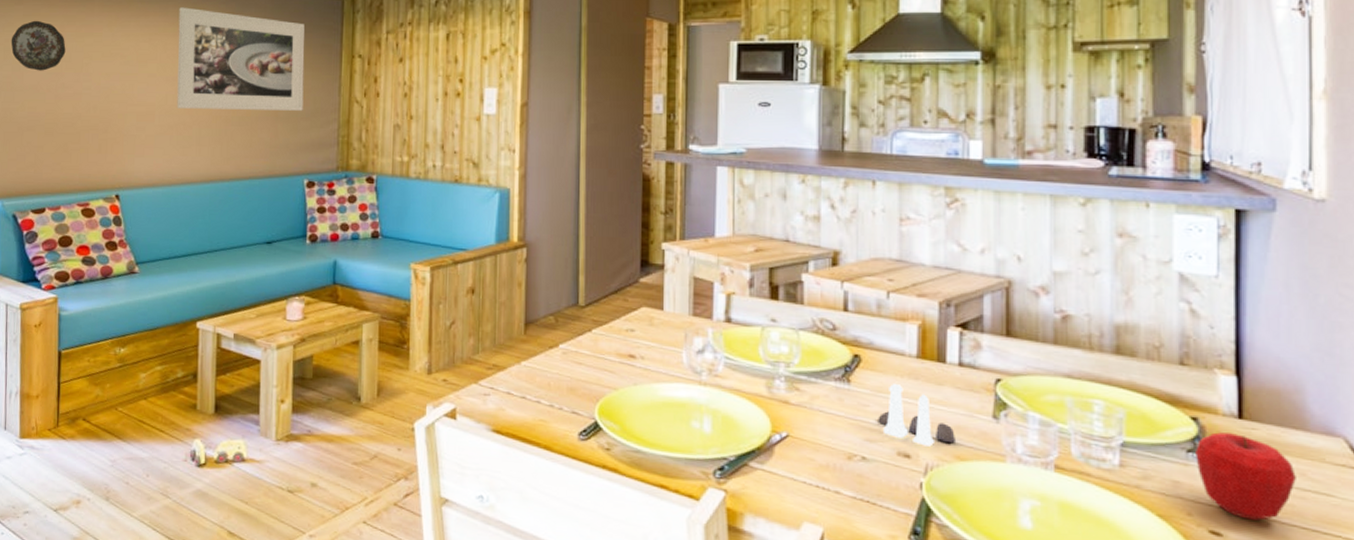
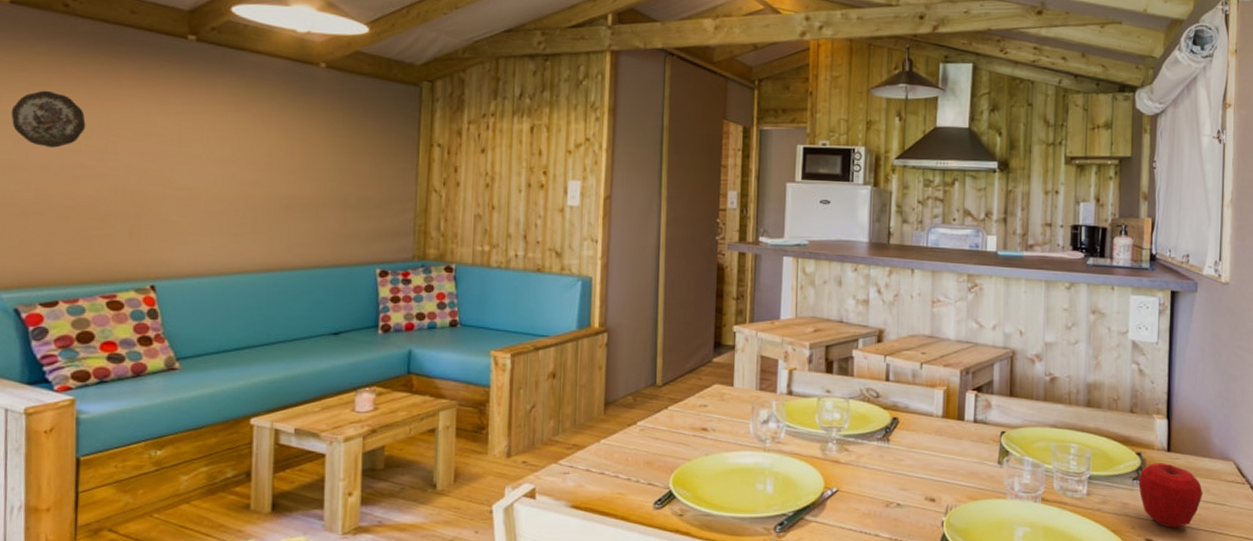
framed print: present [177,7,305,111] -> none [227,85,379,199]
salt and pepper shaker set: present [878,383,955,447] -> none [910,439,970,491]

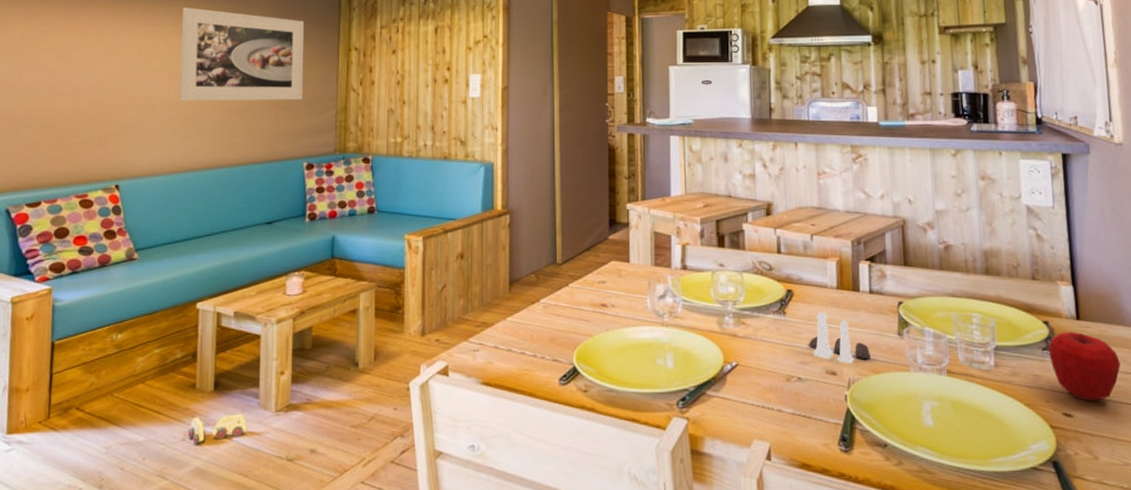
decorative plate: present [11,90,86,148] -> none [9,21,67,69]
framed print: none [227,85,379,199] -> present [179,7,304,101]
salt and pepper shaker set: none [910,439,970,491] -> present [809,311,870,364]

